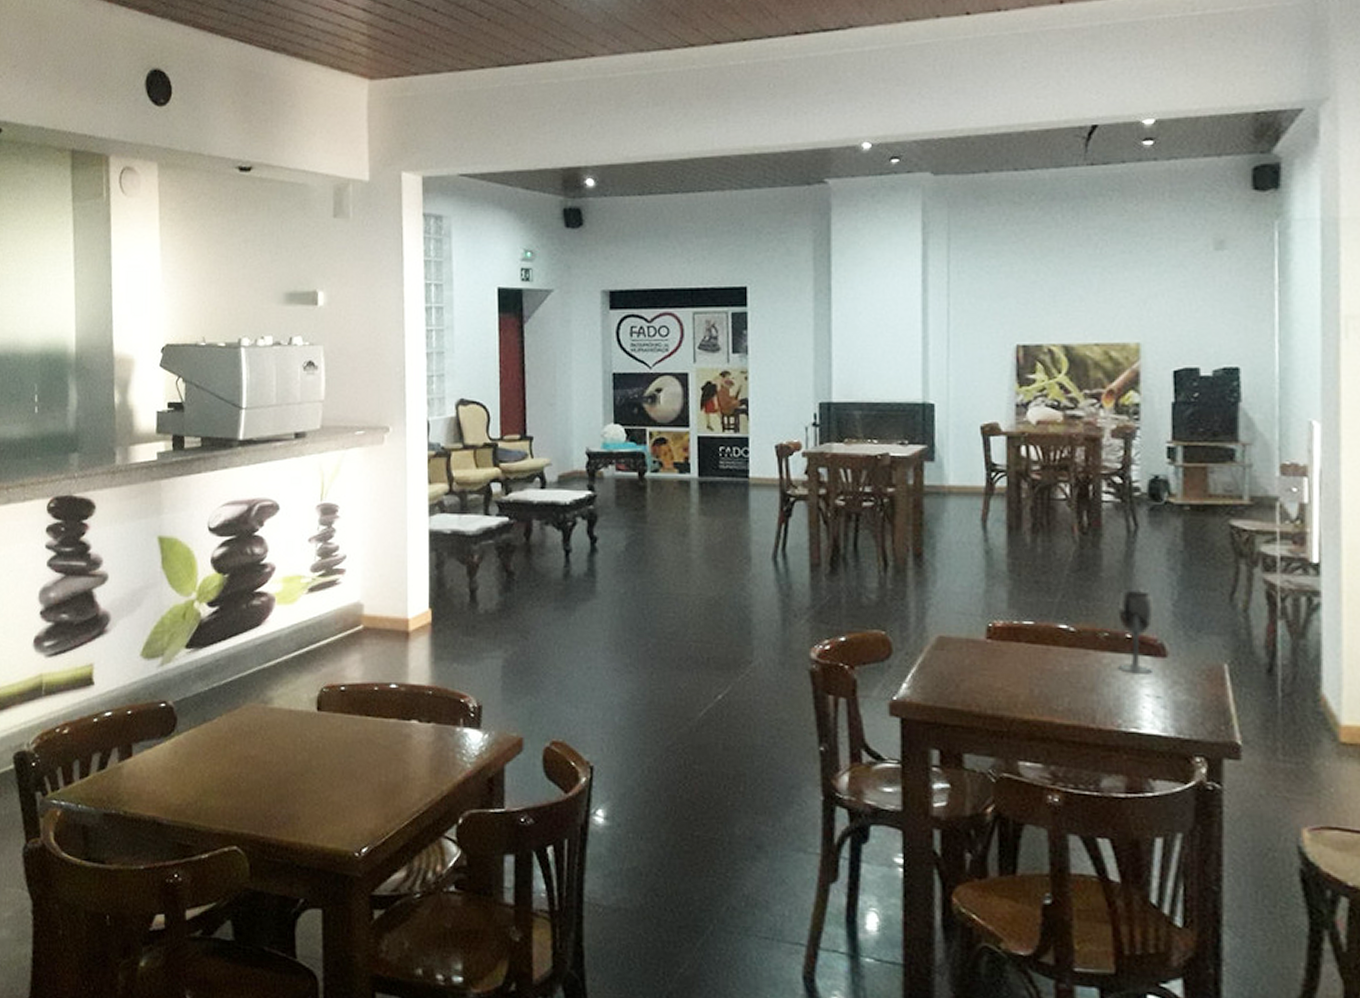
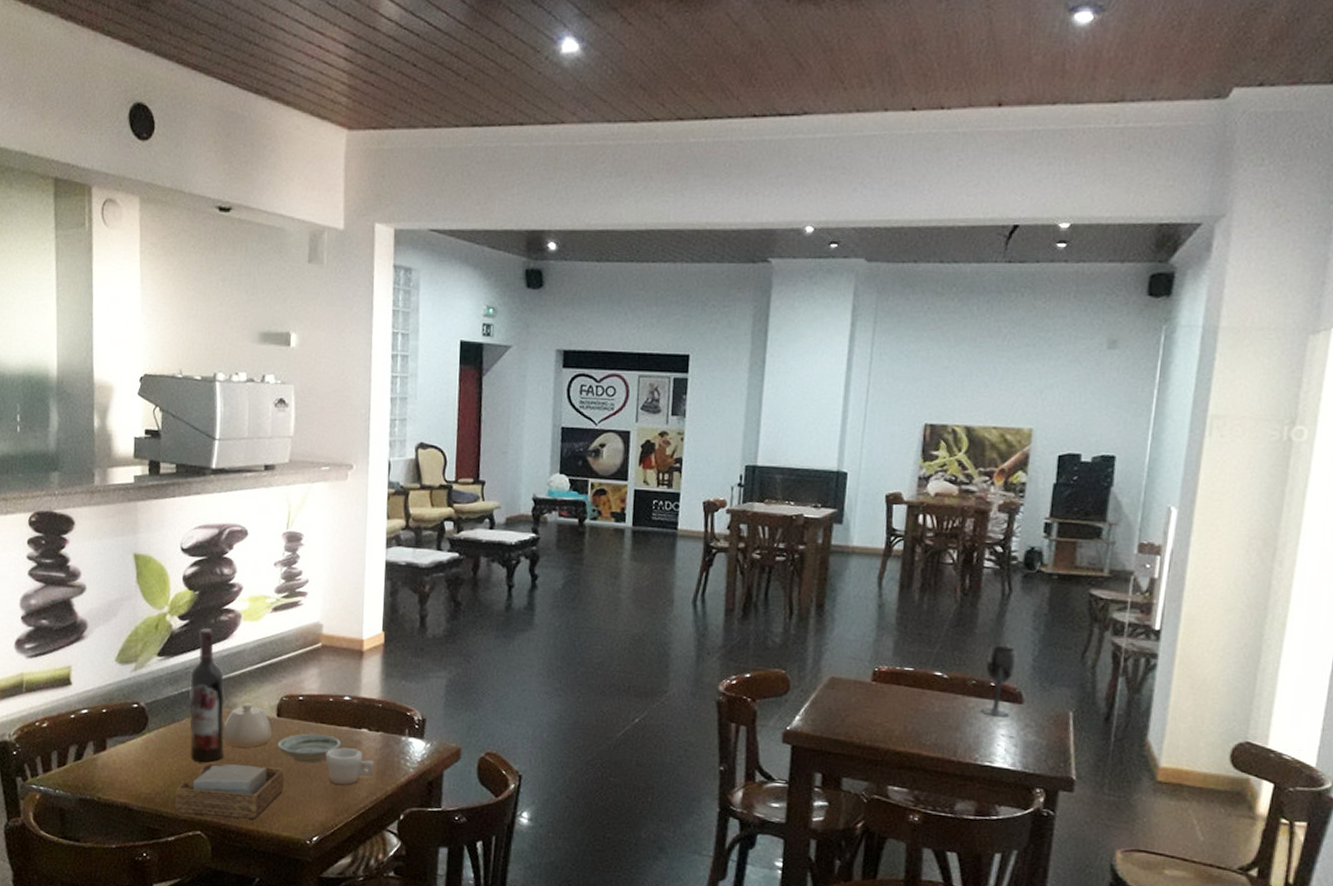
napkin holder: none [208,765,328,830] -> present [175,762,285,819]
wine bottle: none [221,615,261,767] -> present [189,628,225,763]
sugar bowl: none [257,697,313,749] -> present [222,703,273,748]
saucer: none [319,728,390,763] -> present [277,733,342,763]
cup: none [372,743,427,787] -> present [325,747,375,786]

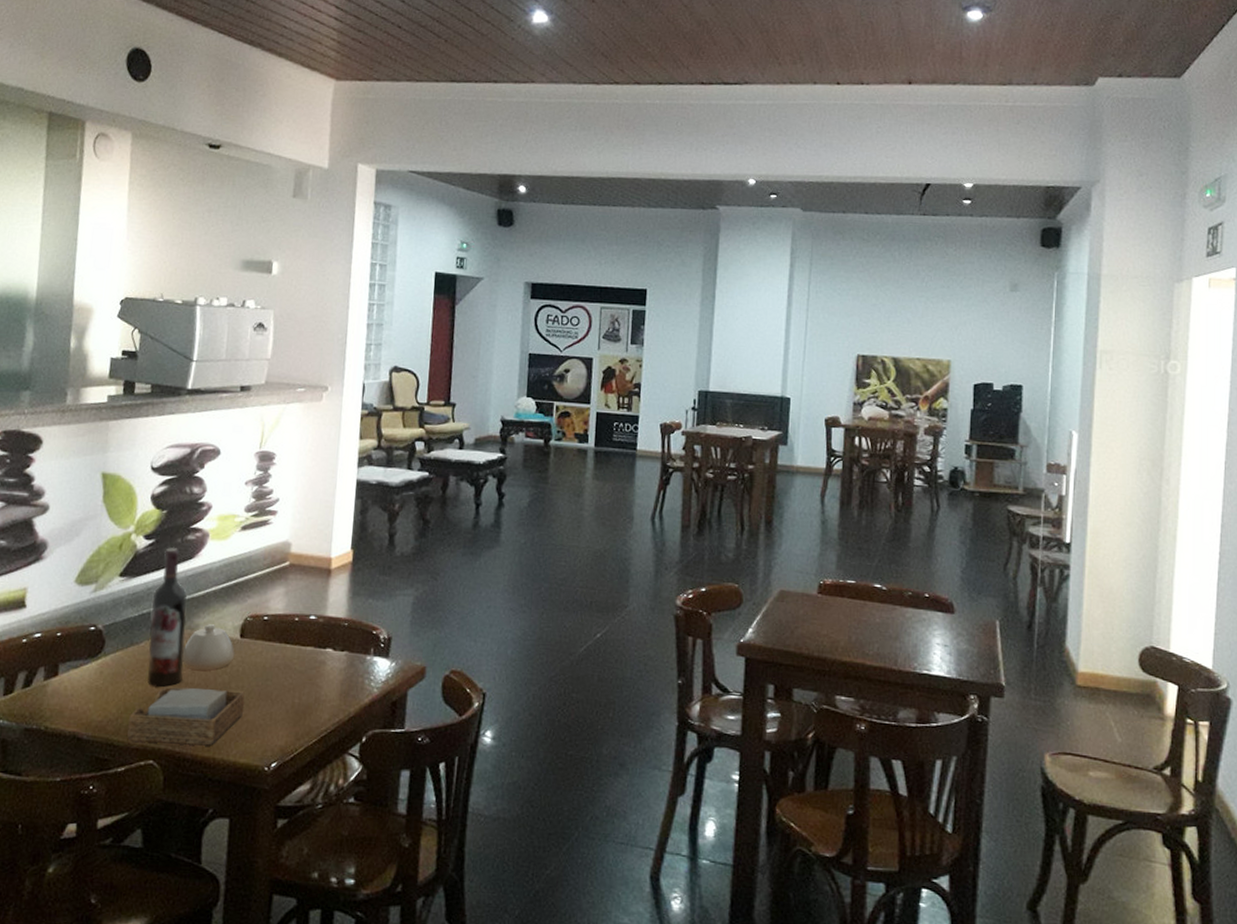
saucer: present [277,733,342,763] -> none [239,654,305,685]
cup: present [325,747,375,786] -> none [288,668,338,708]
wine glass: present [981,646,1018,718] -> none [917,559,948,627]

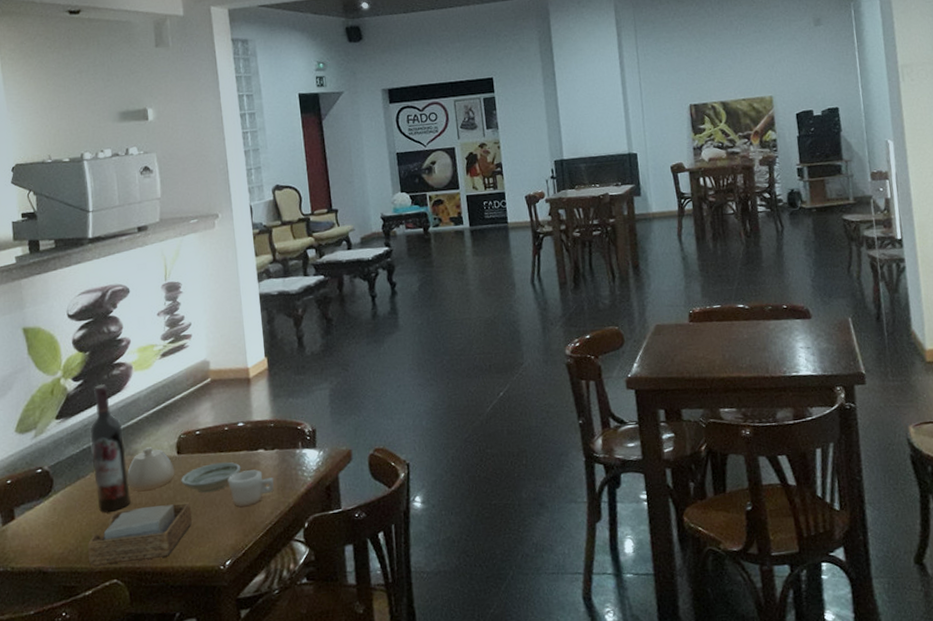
saucer: none [239,654,305,685] -> present [181,461,241,493]
cup: none [288,668,338,708] -> present [228,469,274,507]

